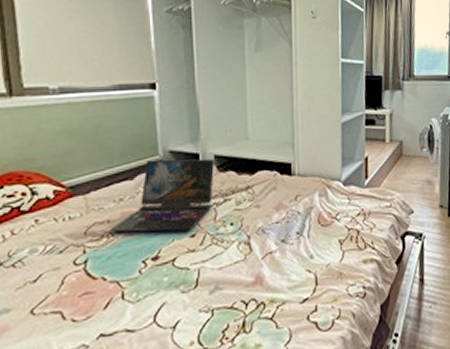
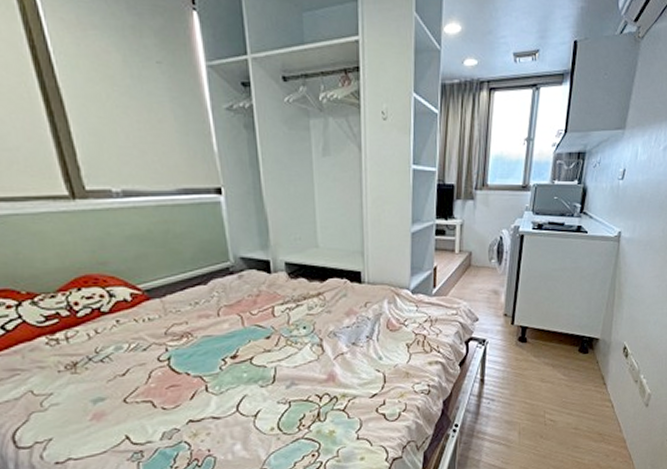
laptop: present [109,158,214,233] -> none [188,265,286,334]

